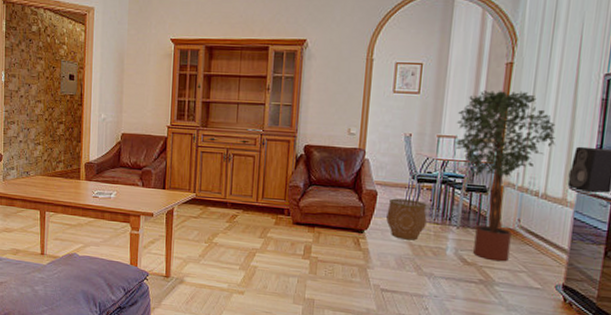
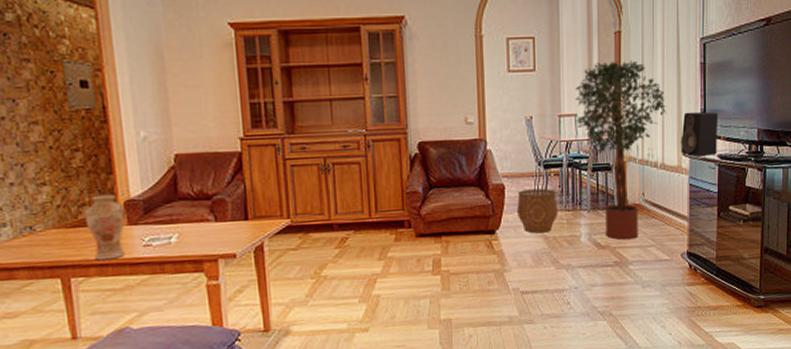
vase: none [59,156,86,203] -> present [84,194,127,261]

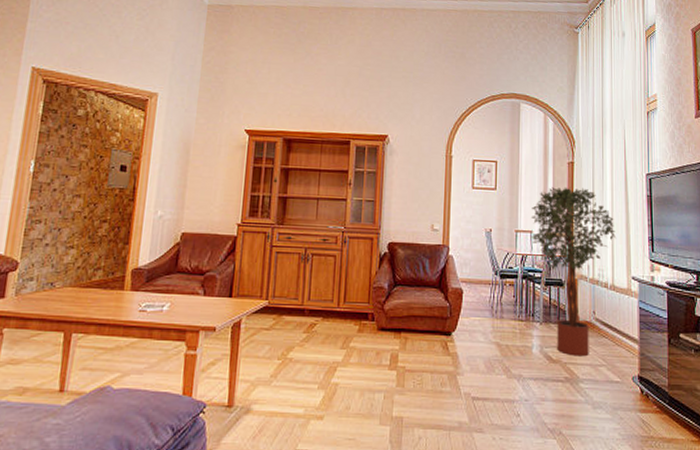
vase: present [84,194,127,261] -> none [96,261,132,320]
basket: present [517,188,558,234] -> none [473,296,512,340]
speaker: present [681,111,719,156] -> none [630,239,666,282]

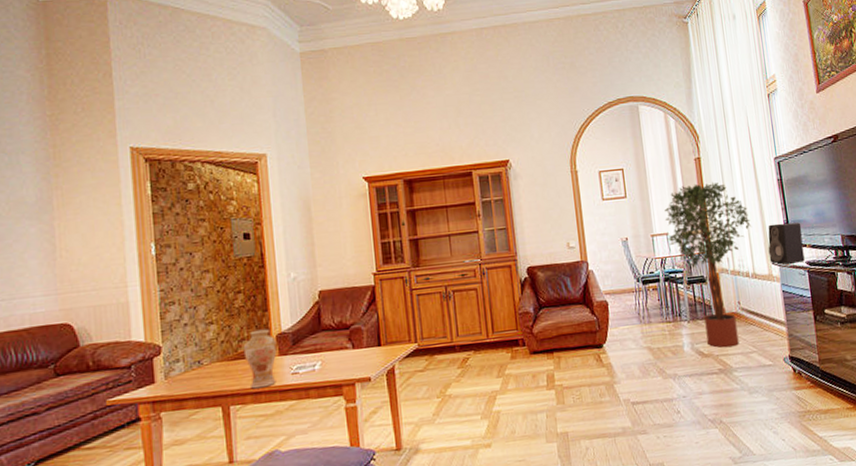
vase: none [96,261,132,320] -> present [243,329,278,389]
speaker: none [630,239,666,282] -> present [768,222,805,264]

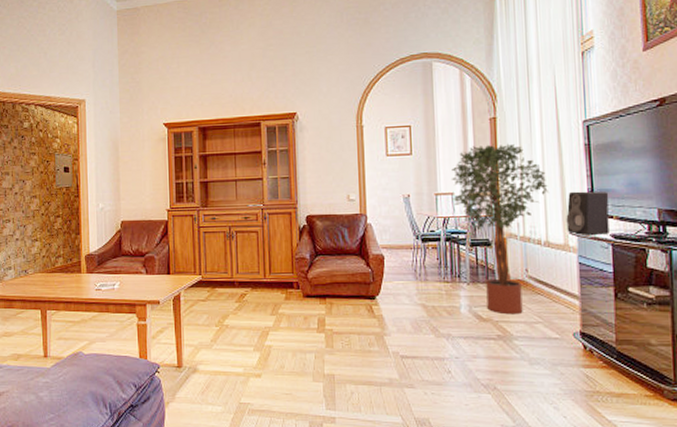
vase: present [243,329,278,389] -> none [59,249,86,299]

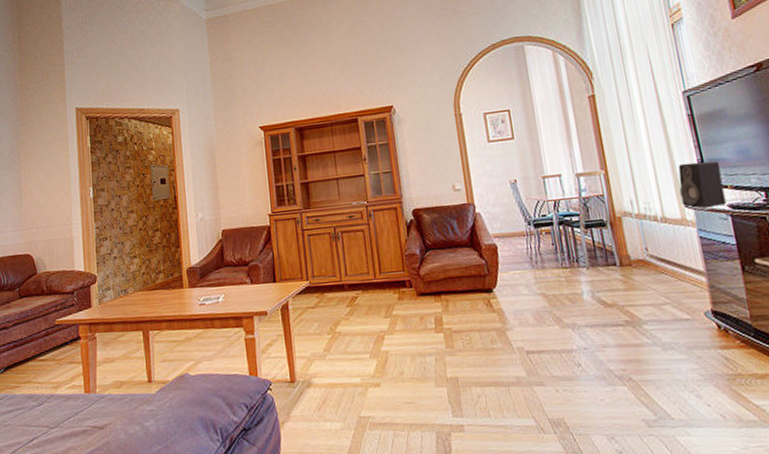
potted tree: present [452,143,550,315] -> none [556,120,659,298]

